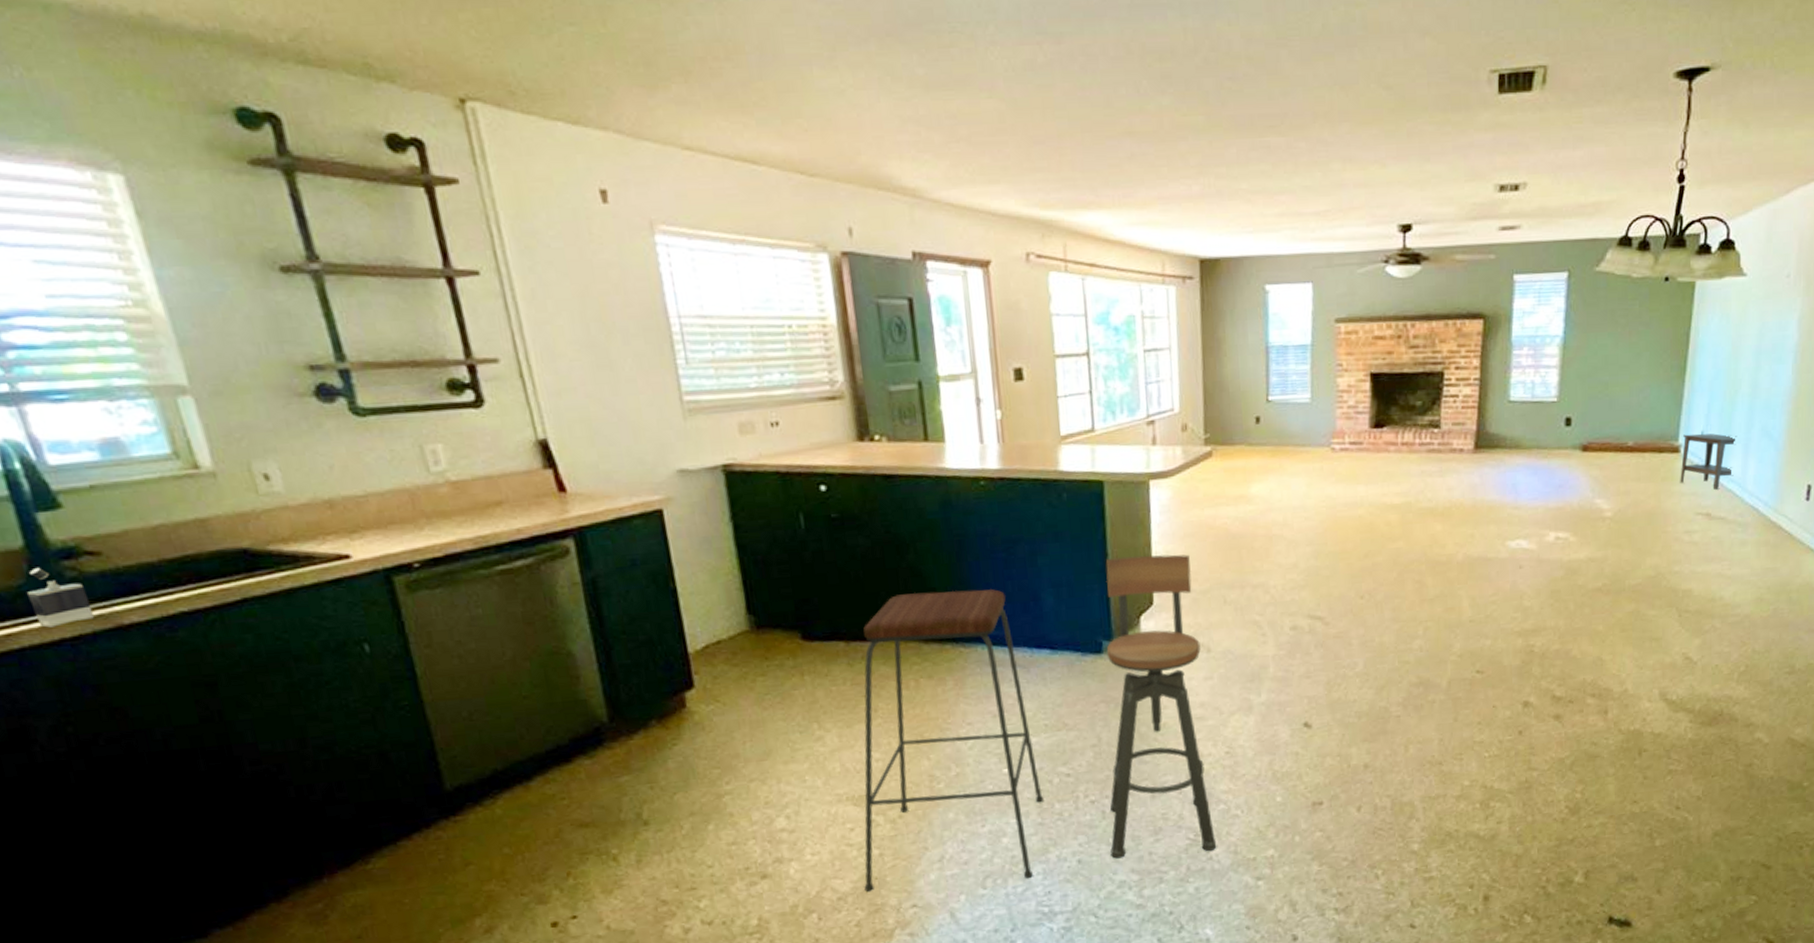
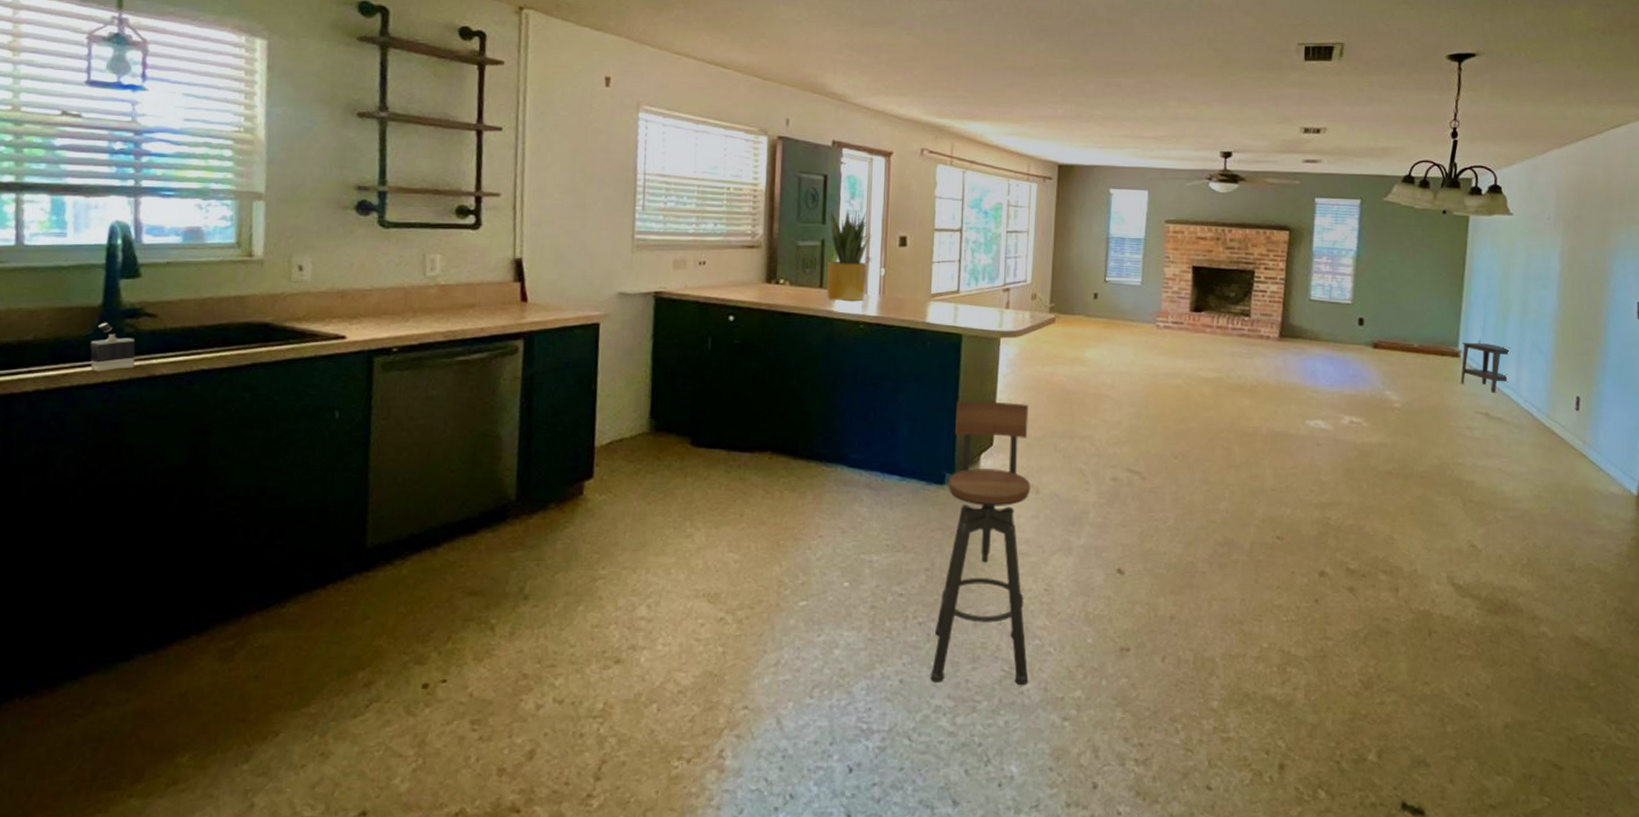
bar stool: present [863,589,1043,891] -> none [704,414,876,692]
planter: none [920,340,982,455] -> present [826,210,872,302]

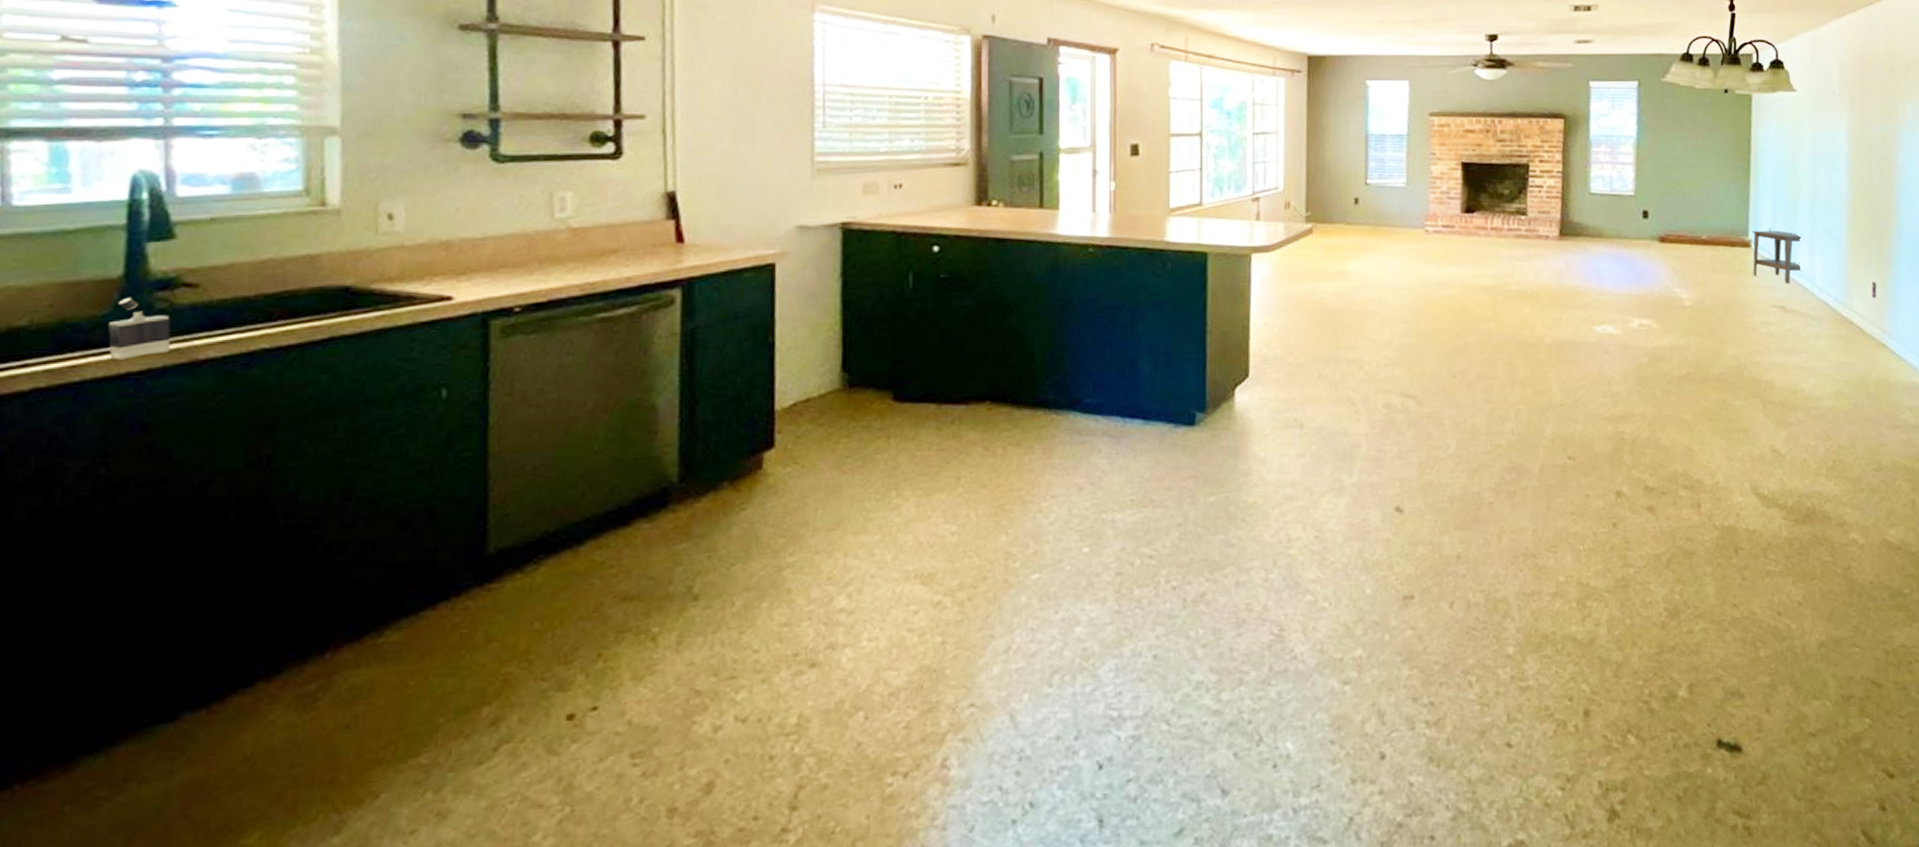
planter: present [826,210,872,302] -> none [1046,116,1098,222]
bar stool: present [930,401,1031,685] -> none [1189,326,1302,655]

